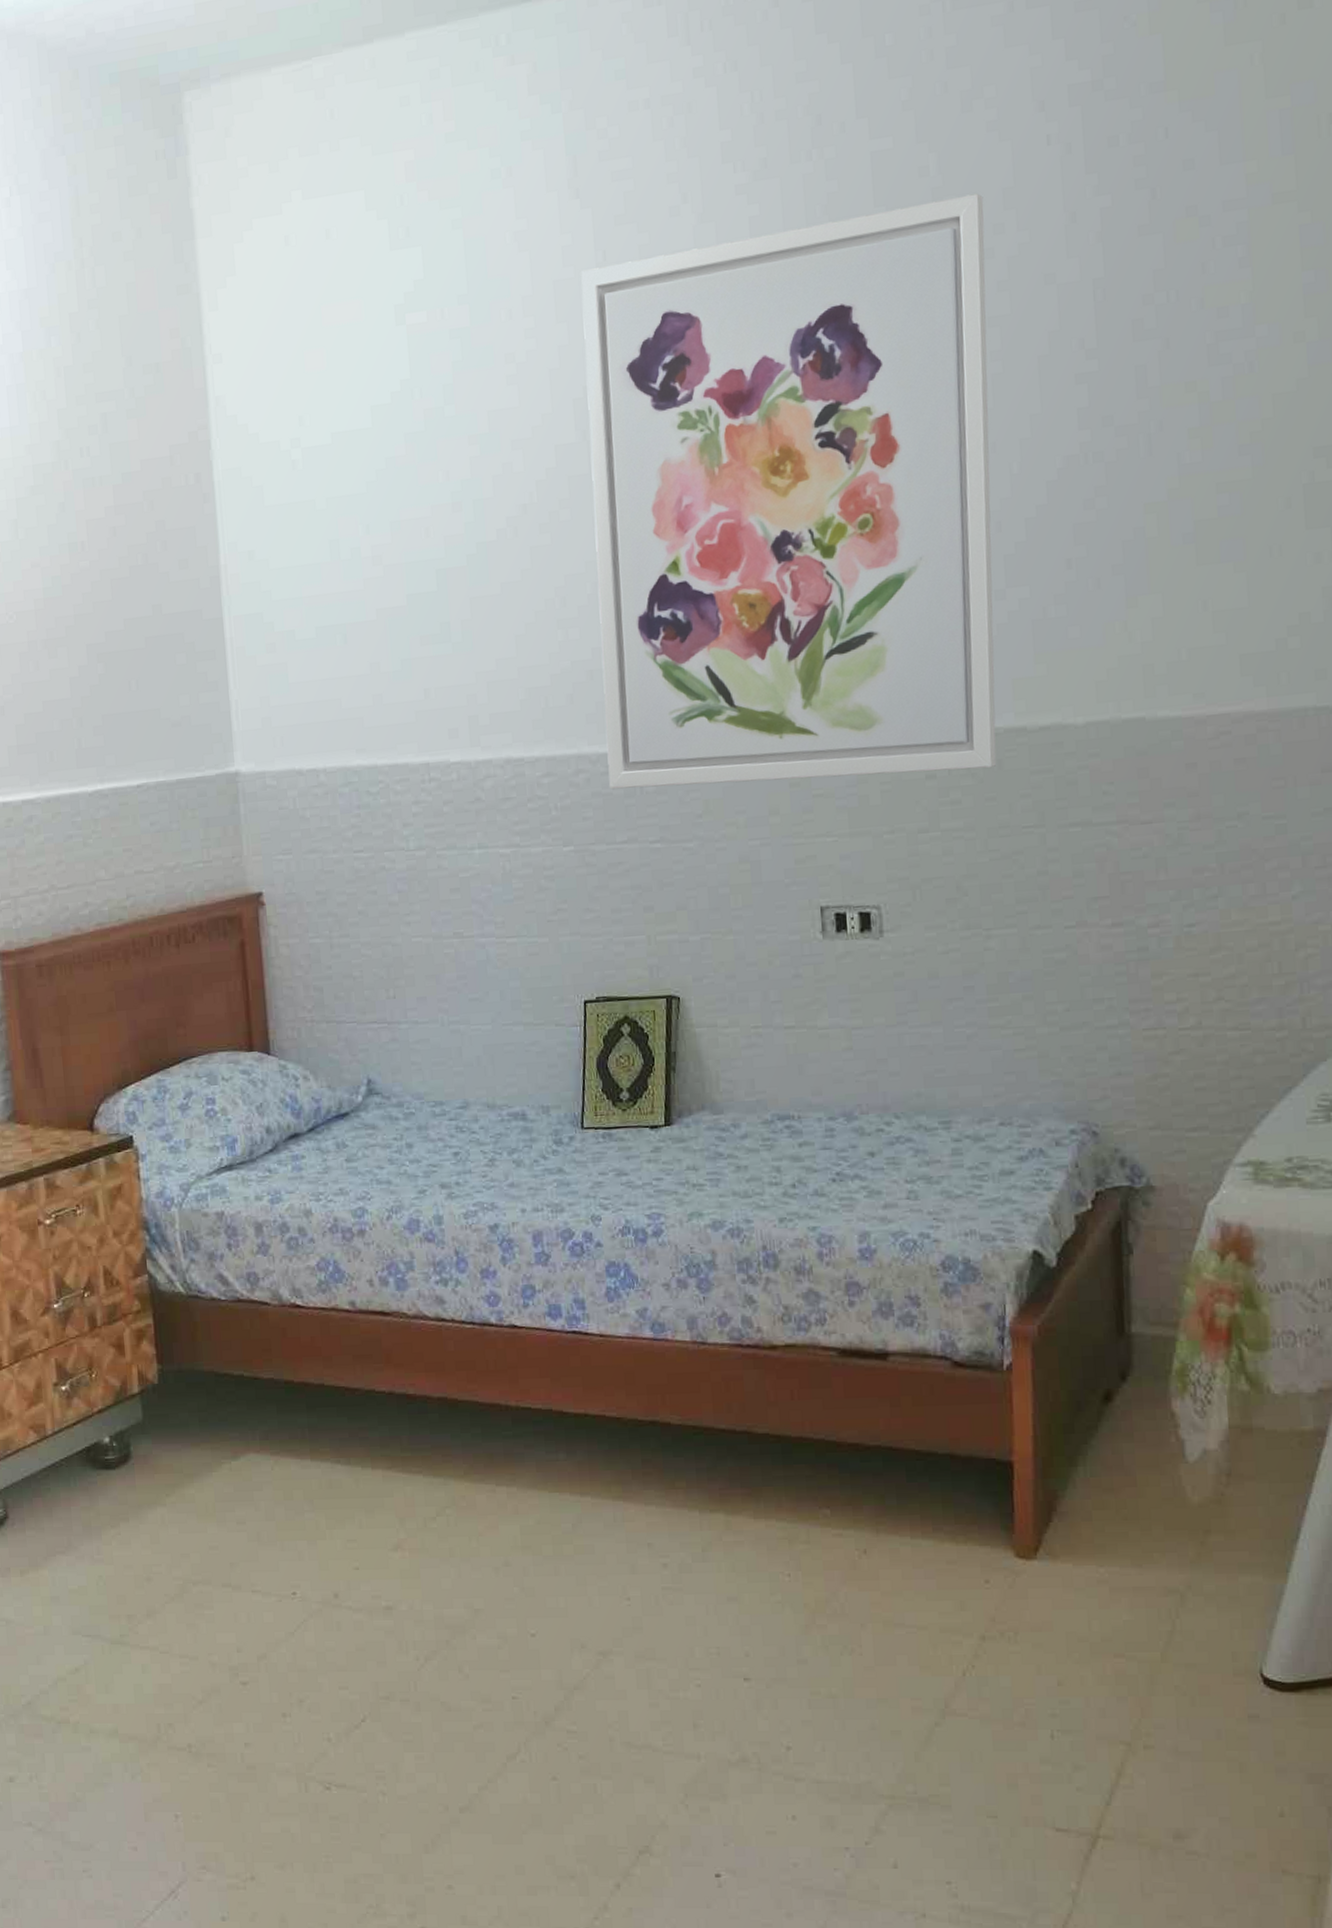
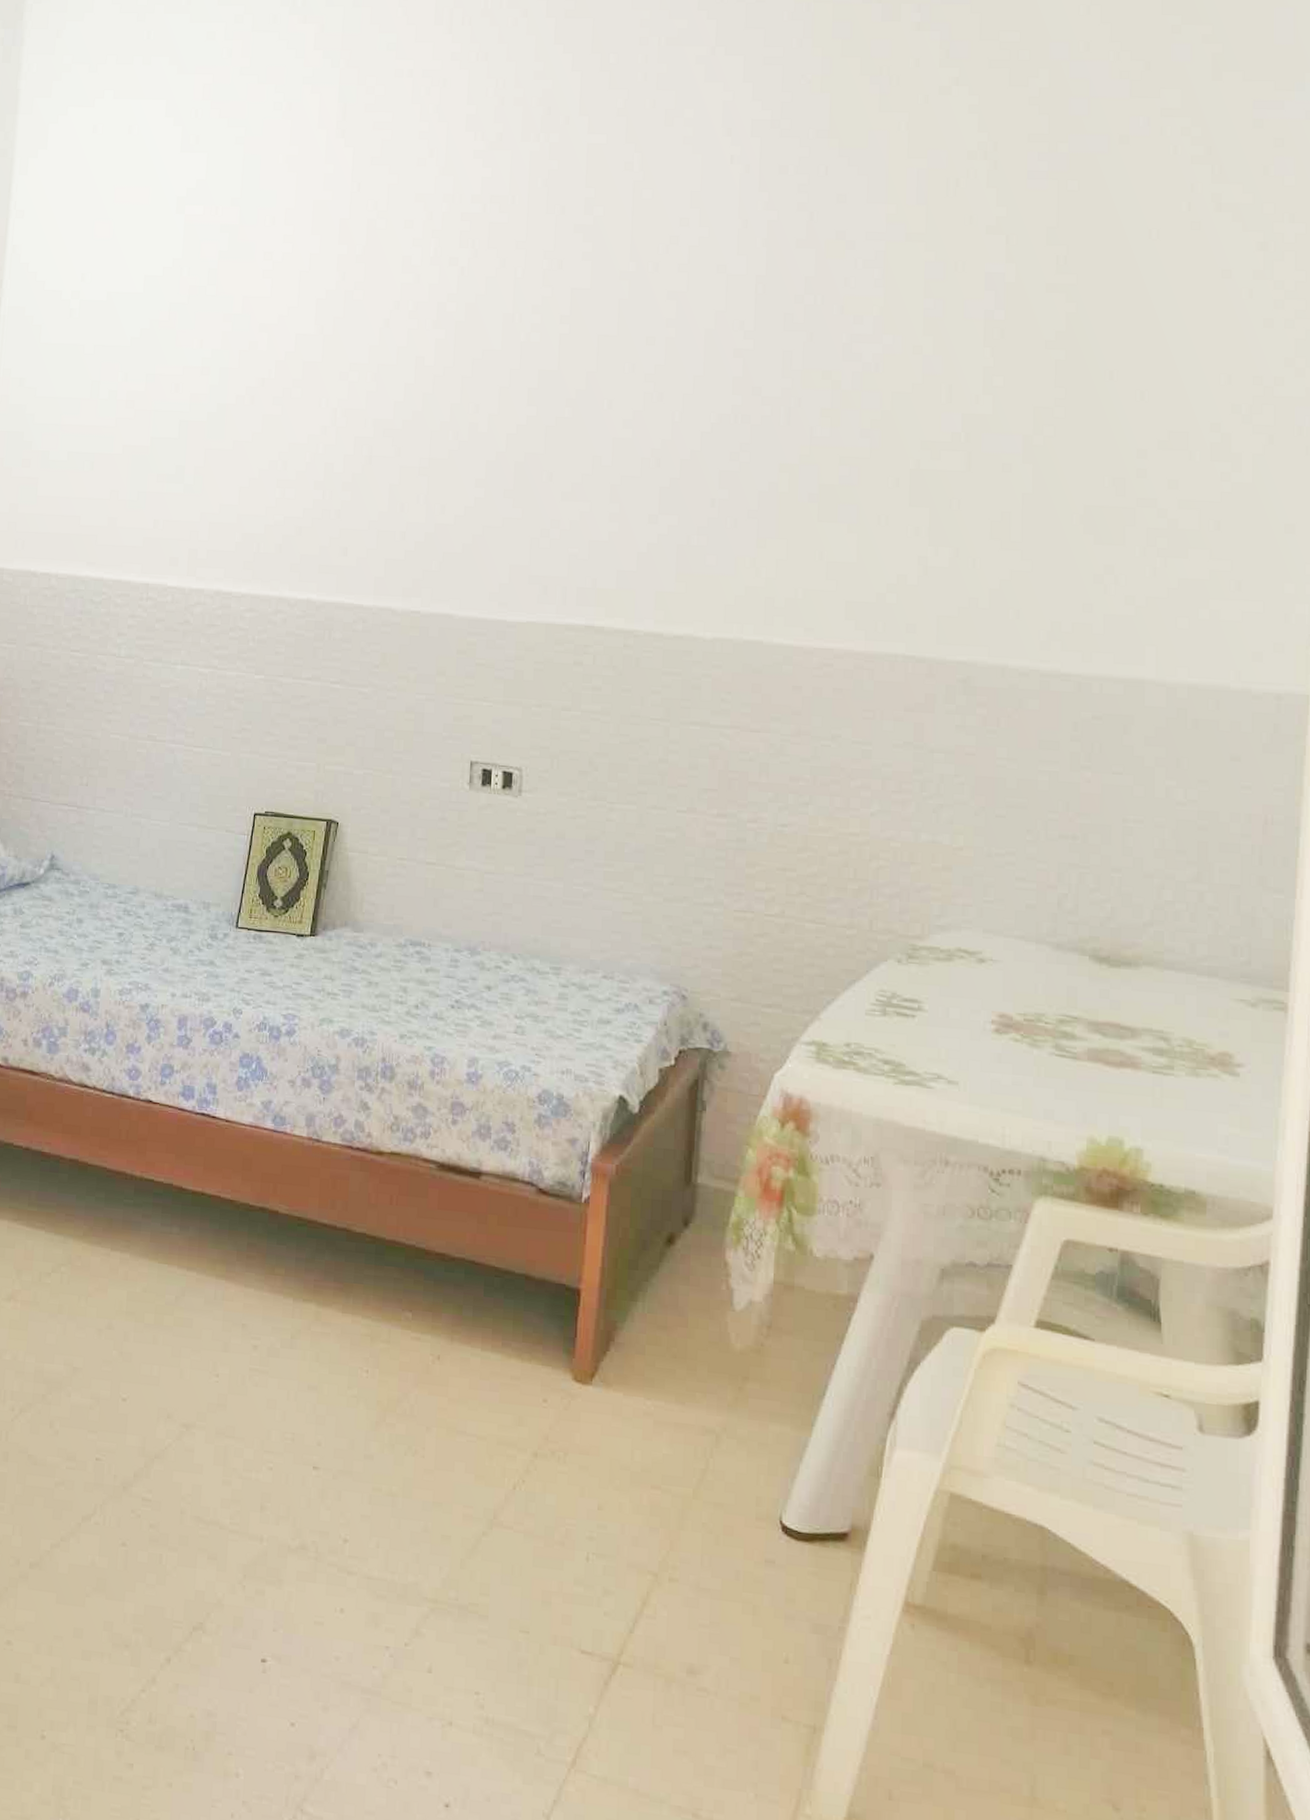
wall art: present [581,193,997,790] -> none [302,191,675,664]

